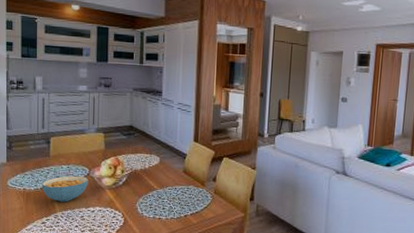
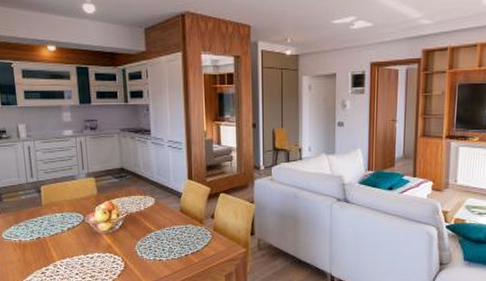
cereal bowl: present [41,175,88,202] -> none [36,223,84,251]

